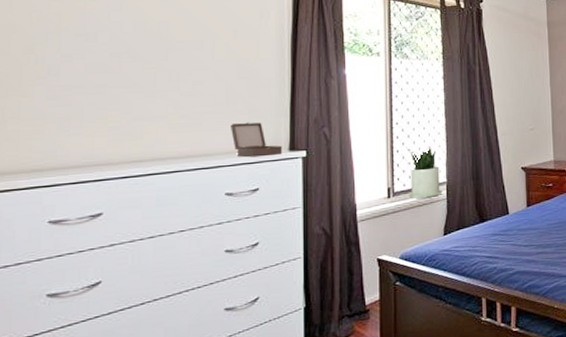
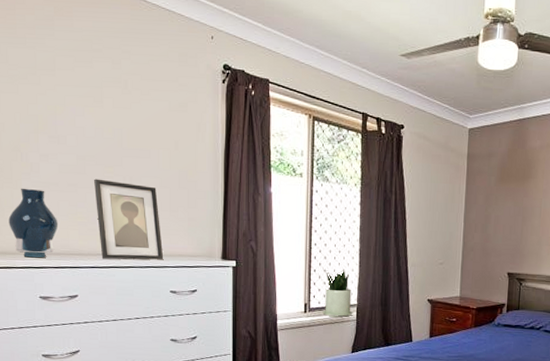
vase: none [11,94,81,176] -> present [8,188,59,258]
picture frame: none [131,76,218,167] -> present [94,179,164,260]
jewelry box: present [231,122,283,158] -> none [174,229,216,263]

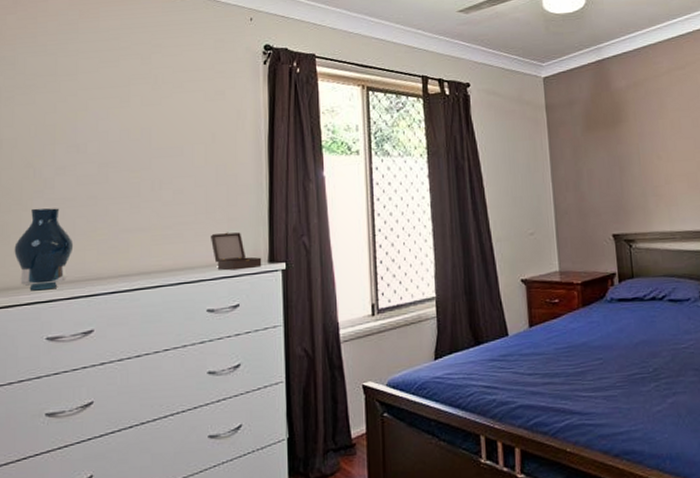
picture frame: present [94,179,164,260] -> none [117,186,199,281]
jewelry box: none [174,229,216,263] -> present [211,232,262,271]
planter: present [322,270,353,317] -> none [394,257,432,316]

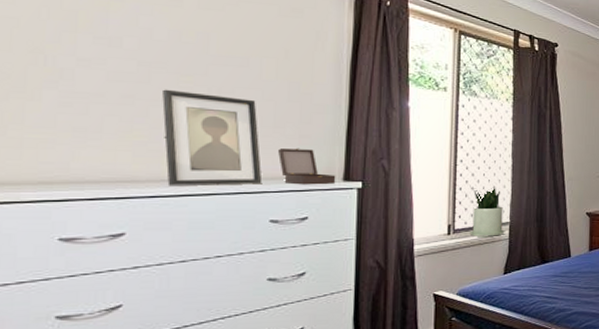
vase: present [14,208,74,291] -> none [13,99,101,188]
picture frame: none [117,186,199,281] -> present [162,89,263,186]
planter: none [394,257,432,316] -> present [469,187,505,237]

